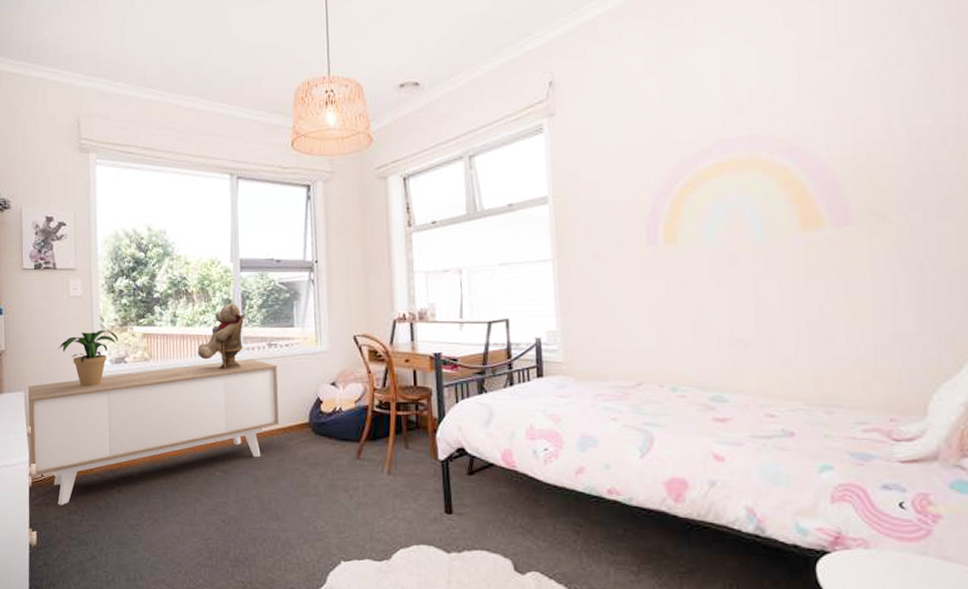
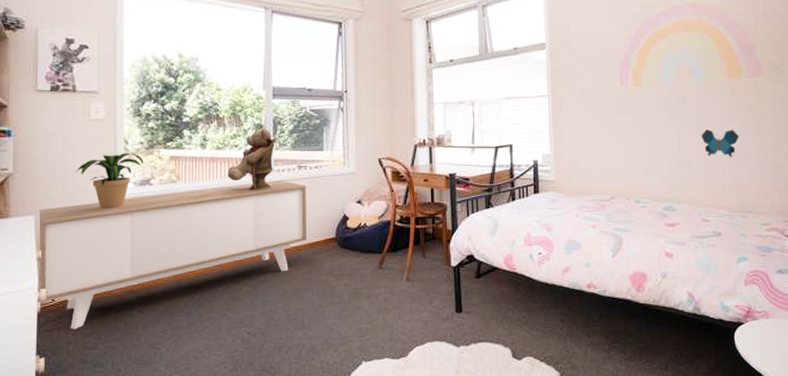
decorative butterfly: none [762,297,819,334] -> present [701,129,739,157]

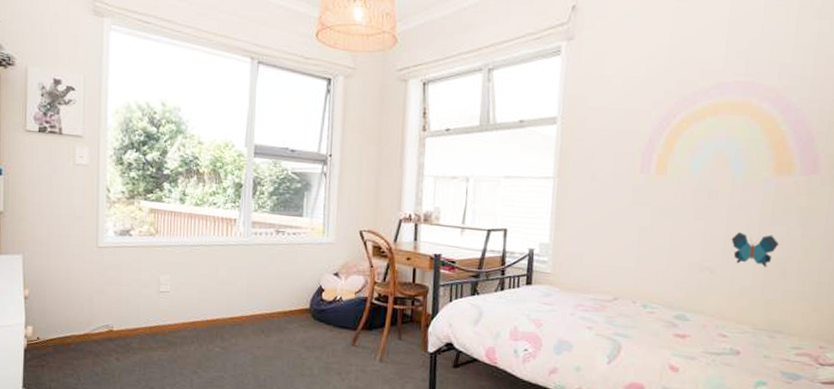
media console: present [38,180,308,330] -> none [26,243,284,369]
potted plant: present [76,153,144,209] -> none [60,201,125,256]
teddy bear: present [228,127,277,191] -> none [205,186,257,252]

